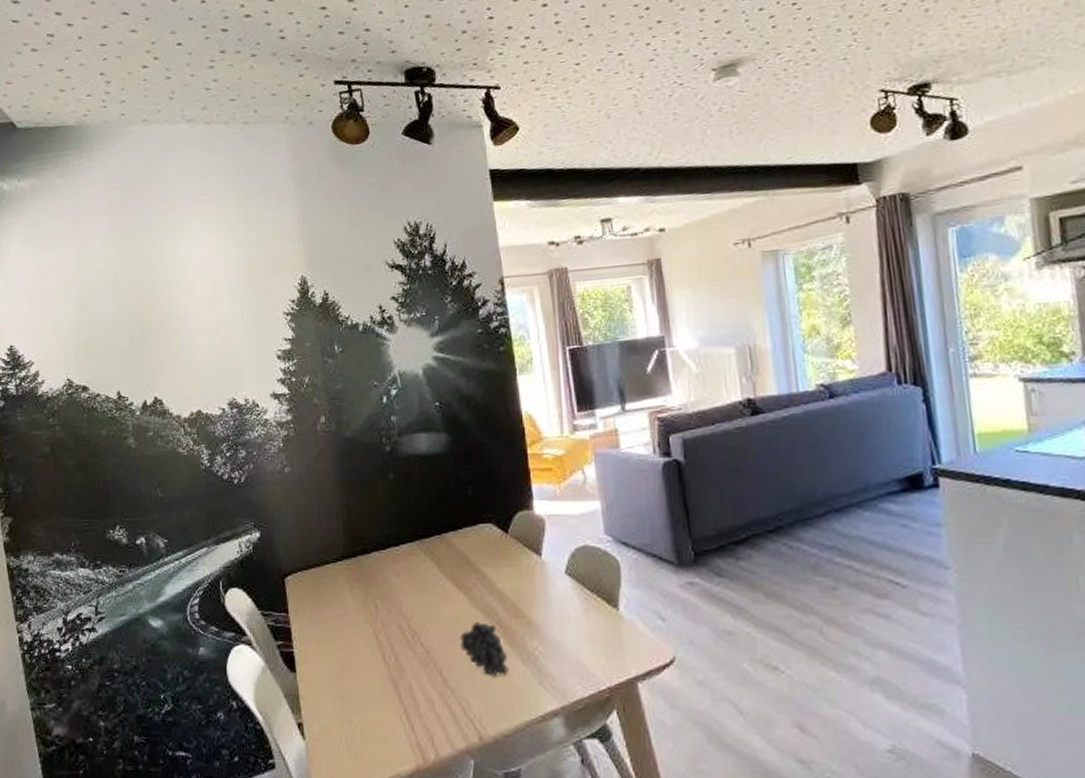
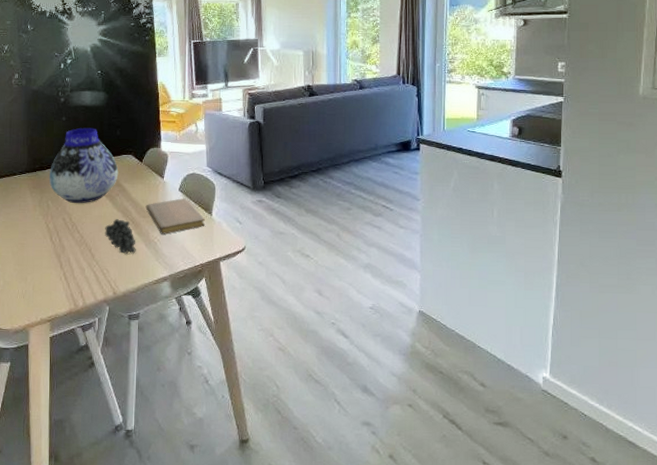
vase: none [375,486,475,602] -> present [49,127,119,204]
notebook: none [517,585,609,643] -> present [145,198,205,235]

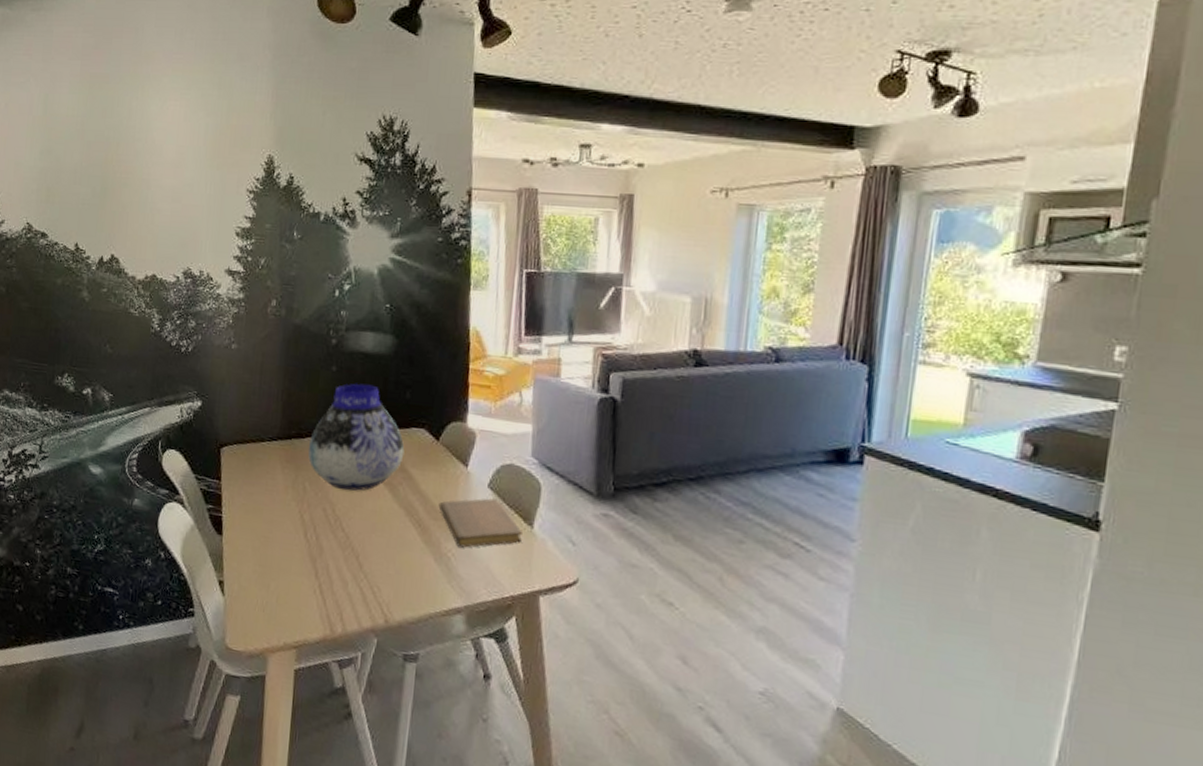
fruit: present [105,219,136,255] -> none [379,517,421,570]

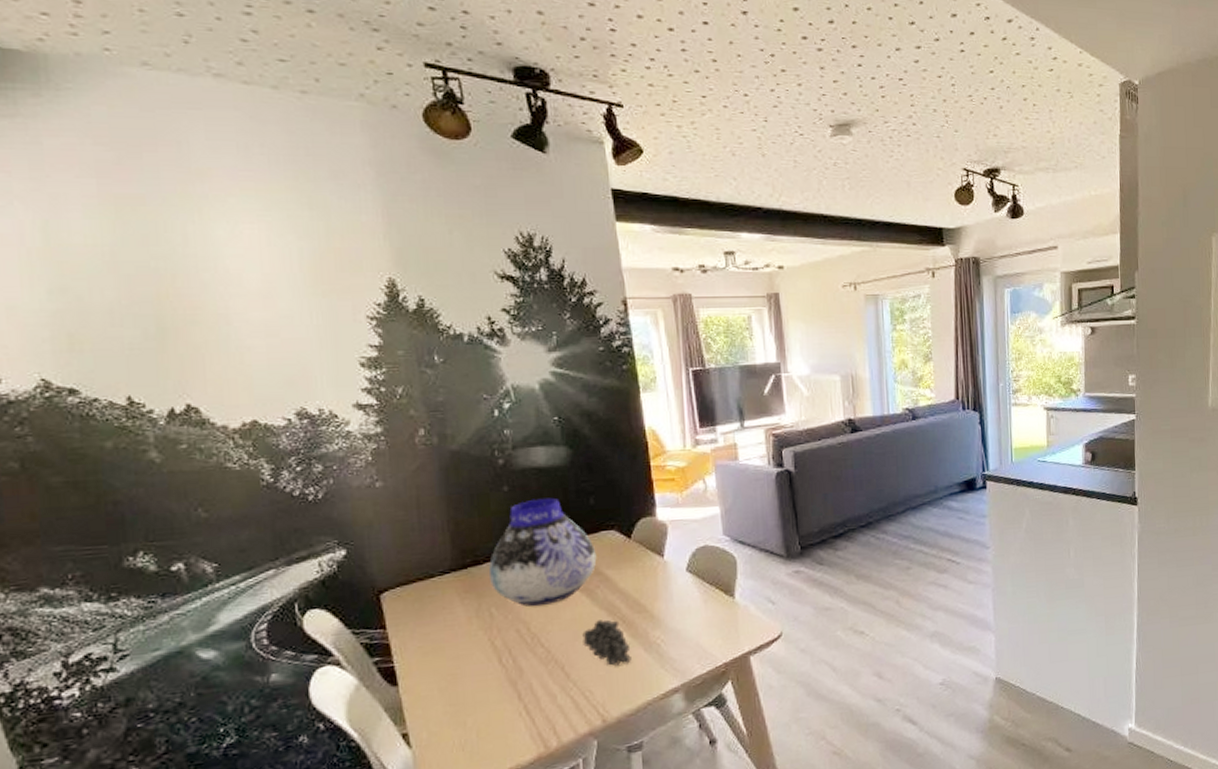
fruit: none [379,517,421,570] -> present [582,619,631,667]
notebook: present [438,498,522,548] -> none [640,580,726,632]

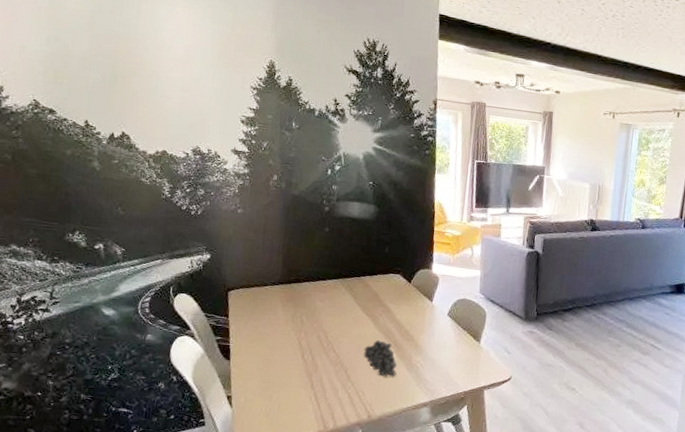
vase: present [488,498,597,607] -> none [305,241,384,322]

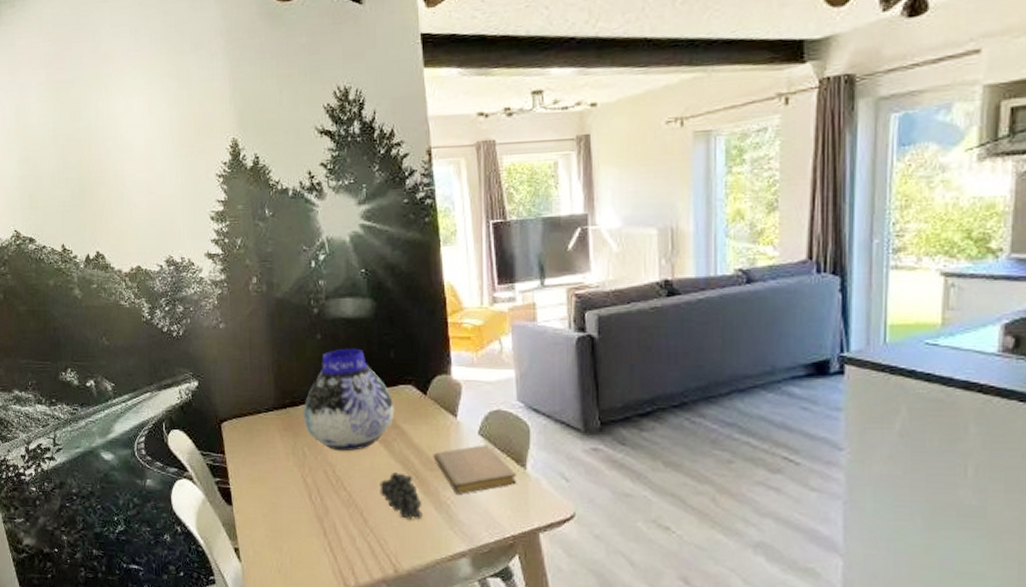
vase: none [305,241,384,322] -> present [303,348,395,452]
notebook: none [410,323,472,360] -> present [433,445,516,494]

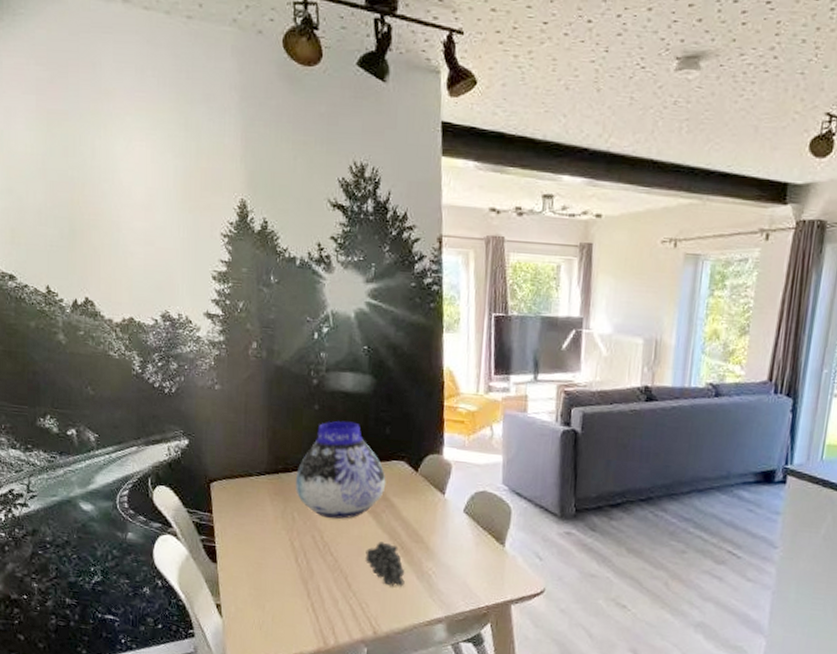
notebook: present [433,445,516,494] -> none [419,522,495,566]

